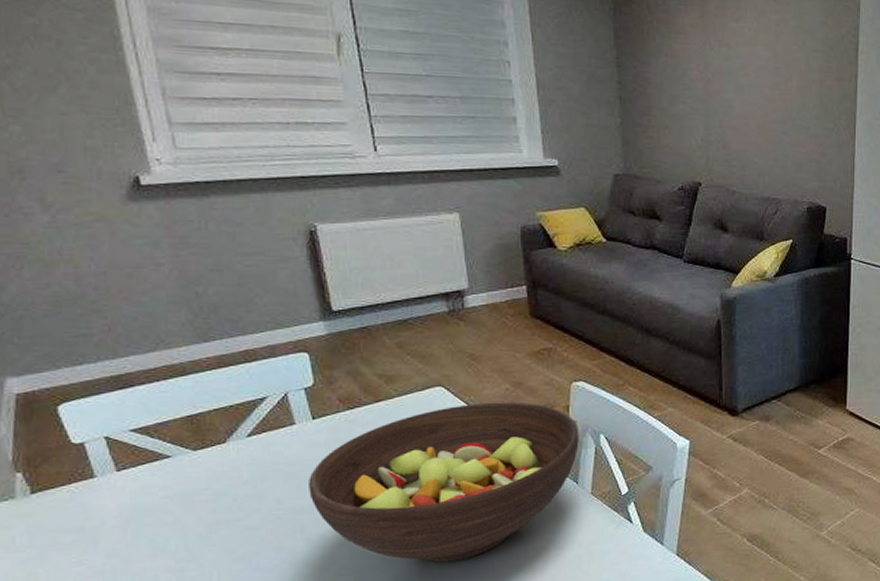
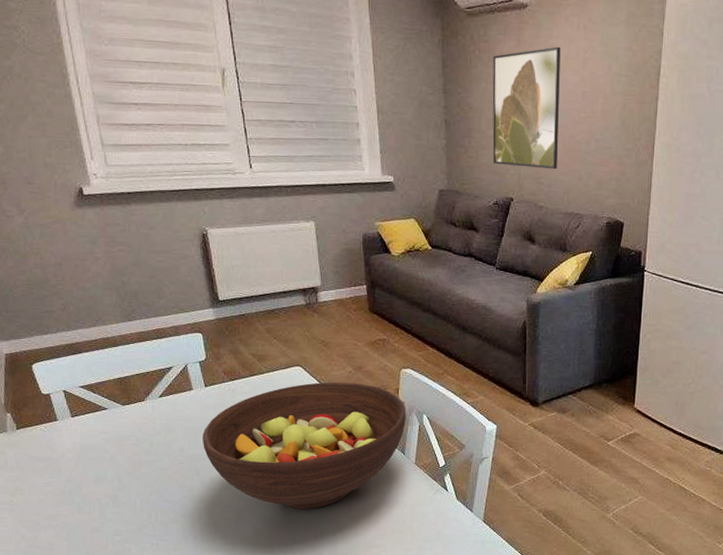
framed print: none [673,18,750,151] -> present [492,46,561,170]

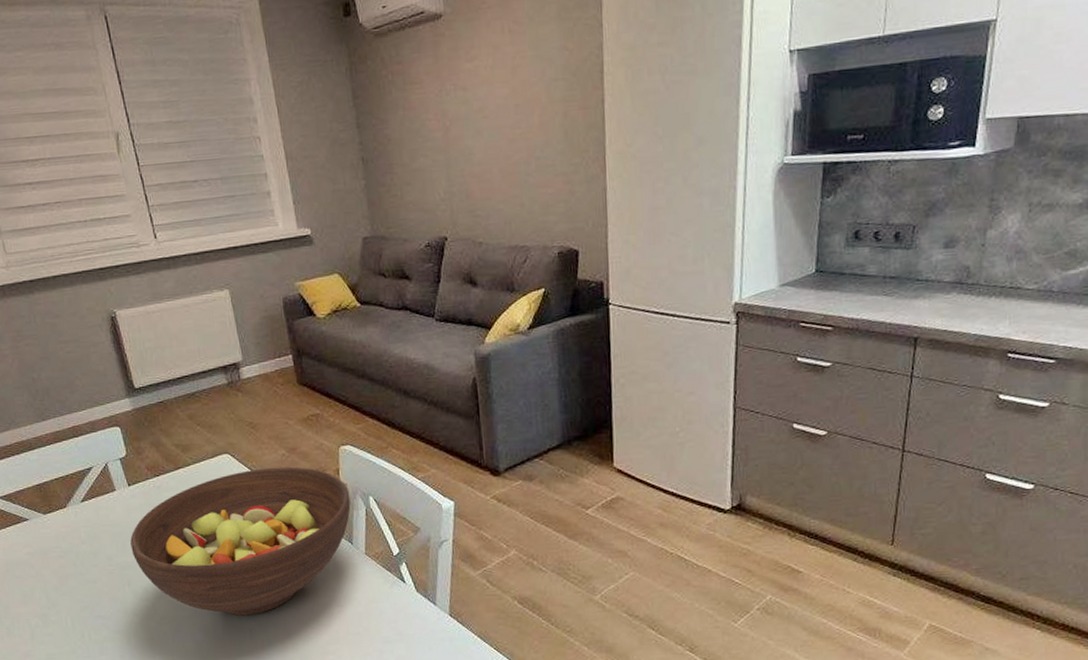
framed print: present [492,46,561,170] -> none [408,56,494,201]

